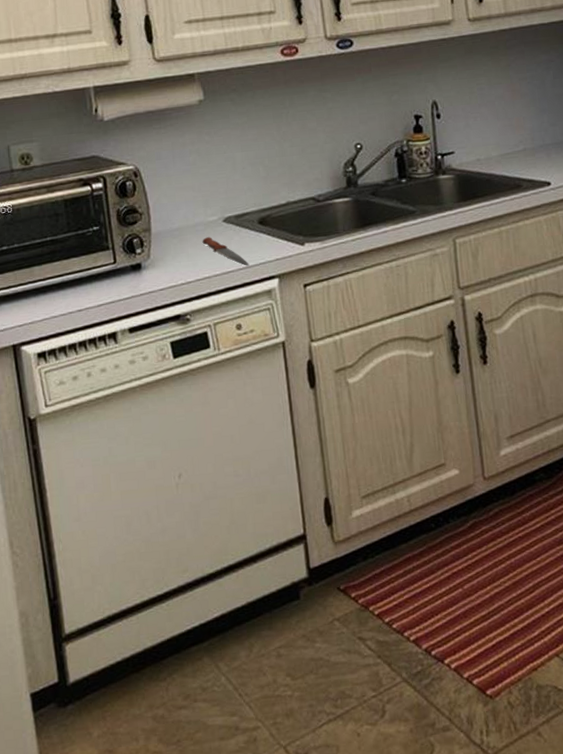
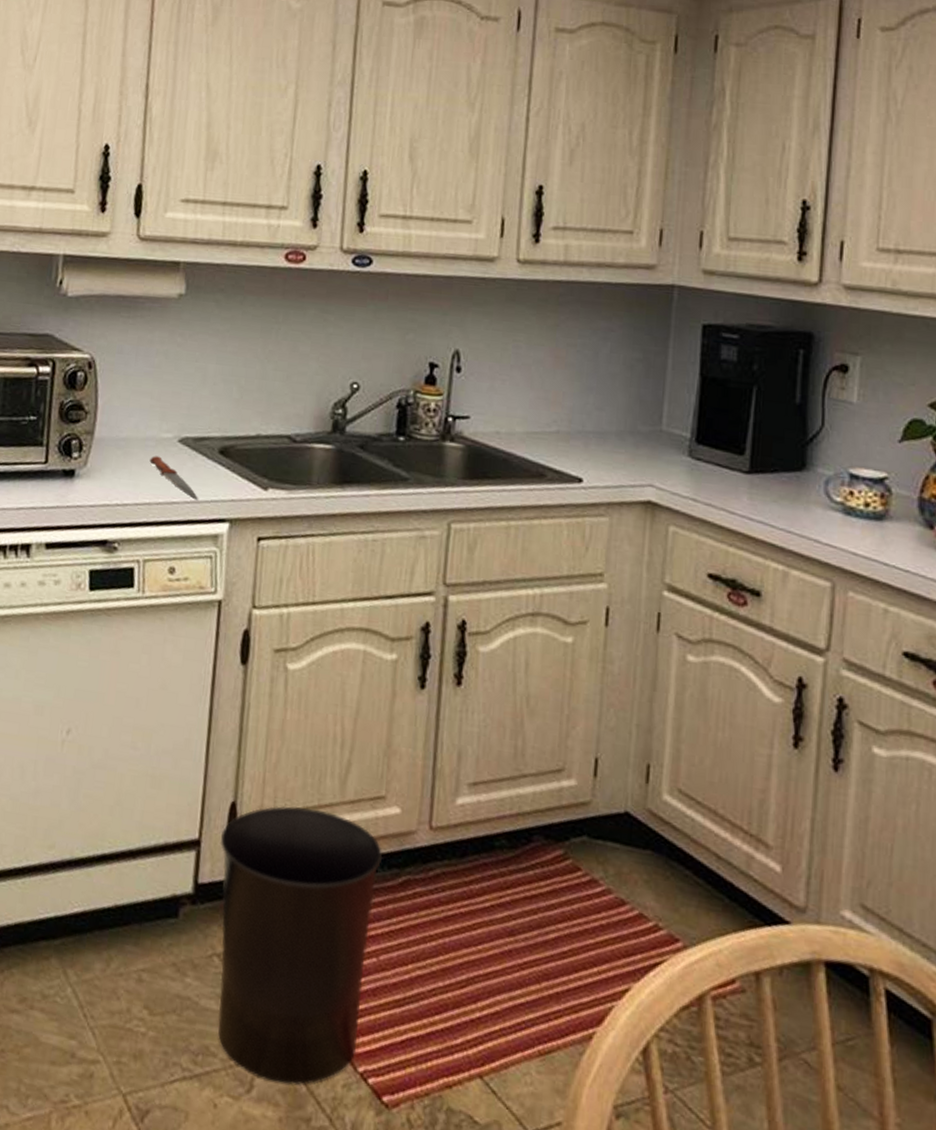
waste bin: none [321,487,459,703] -> present [218,805,383,1083]

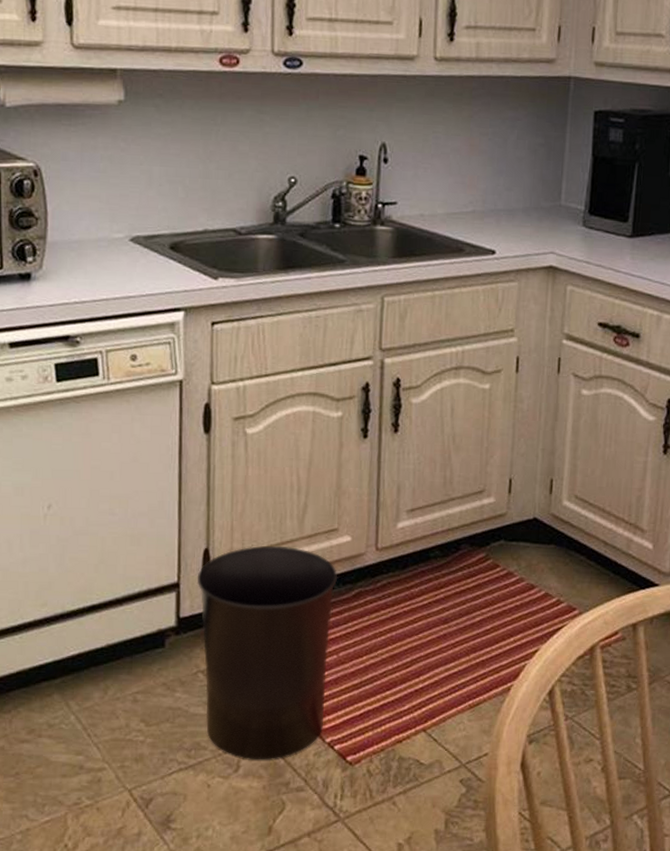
kitchen knife: present [149,456,198,501] -> none [103,255,153,293]

